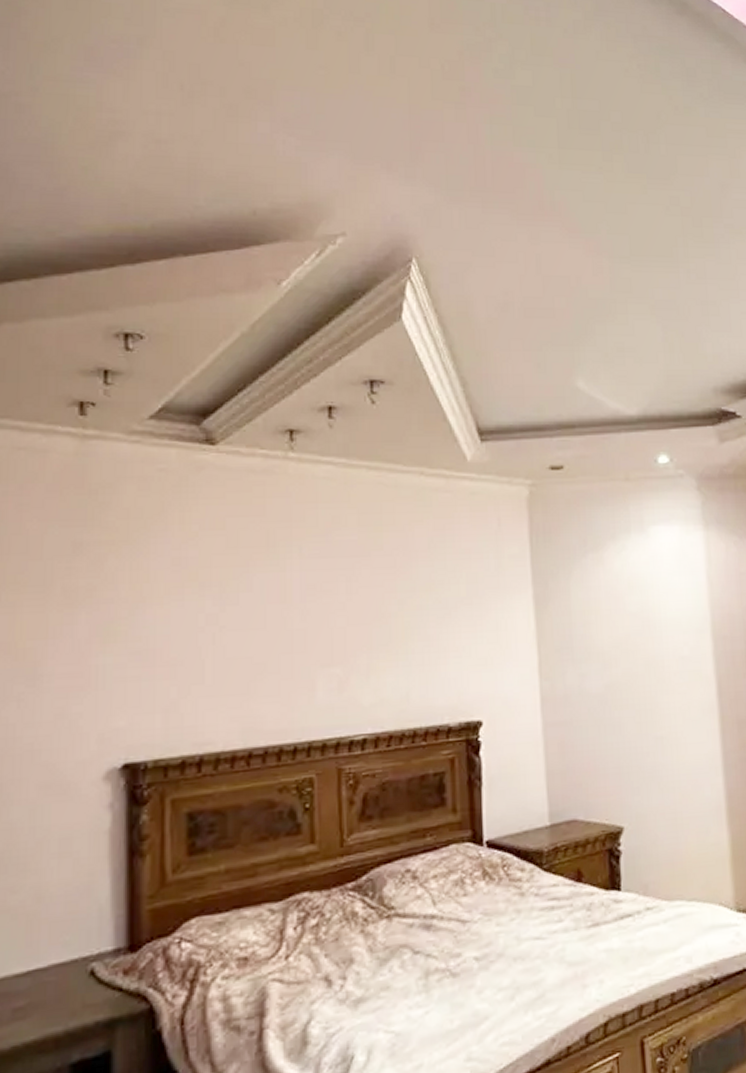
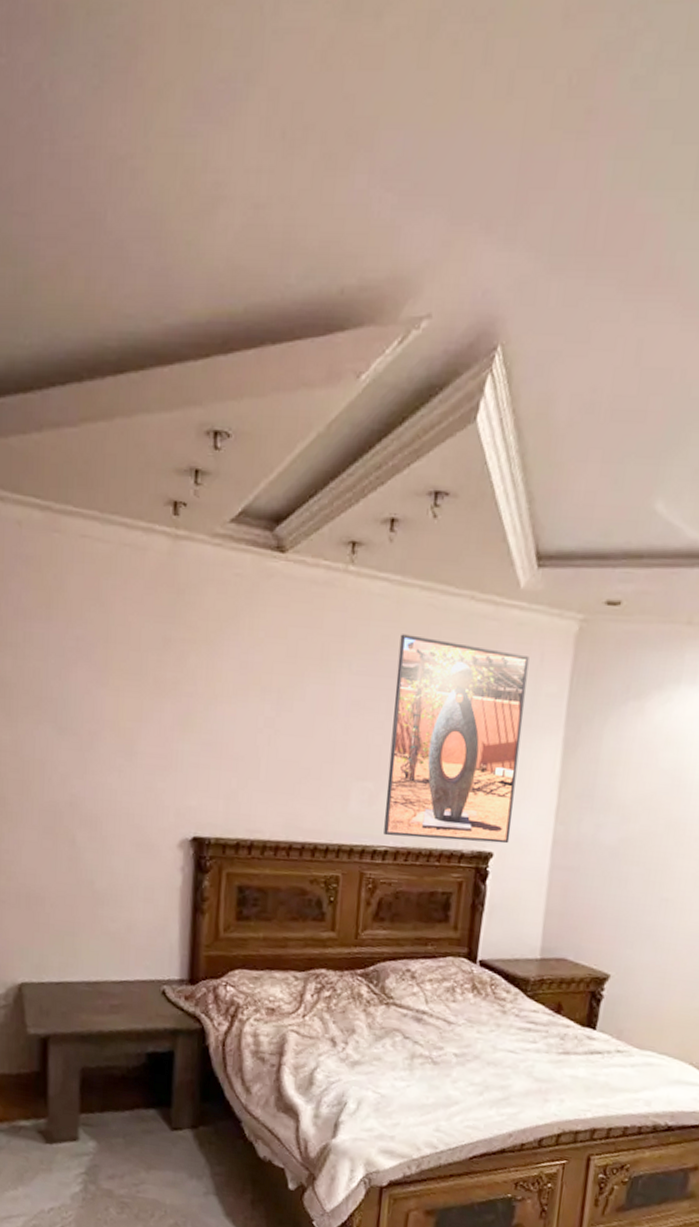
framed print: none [352,513,497,723] -> present [384,634,530,844]

